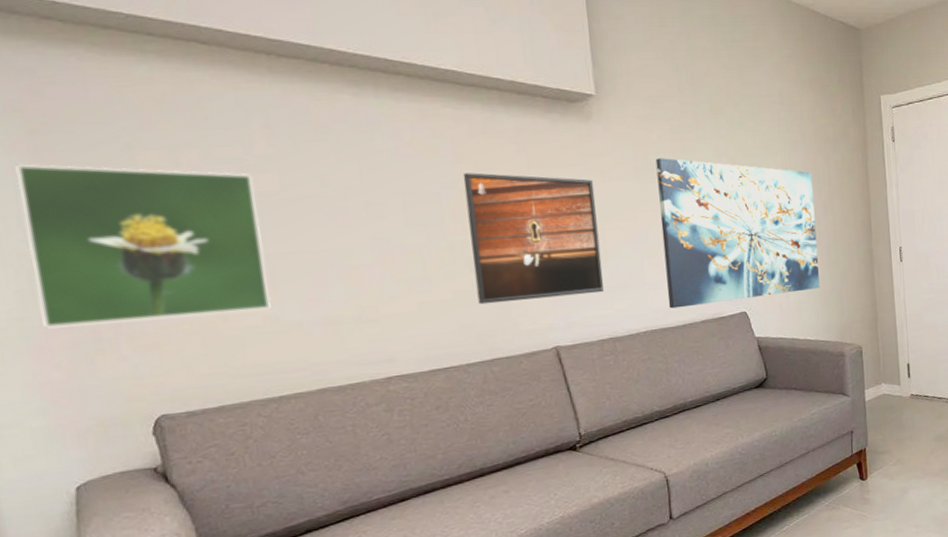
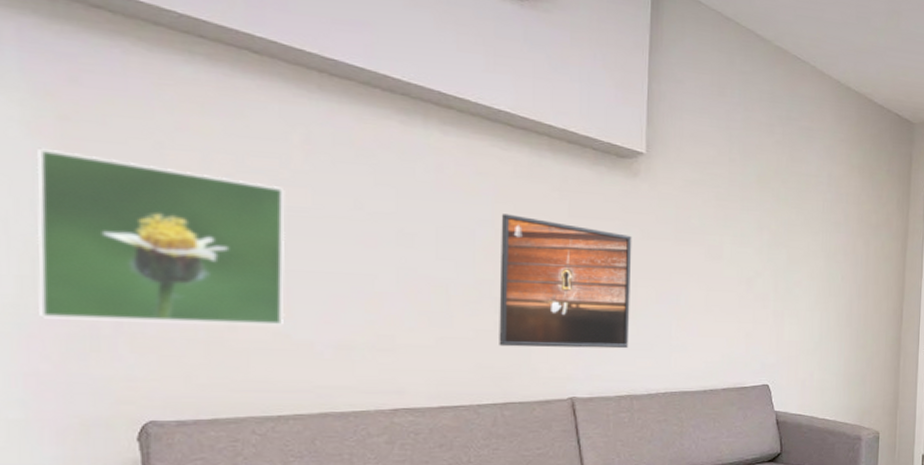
wall art: present [655,158,820,309] -> none [691,223,851,373]

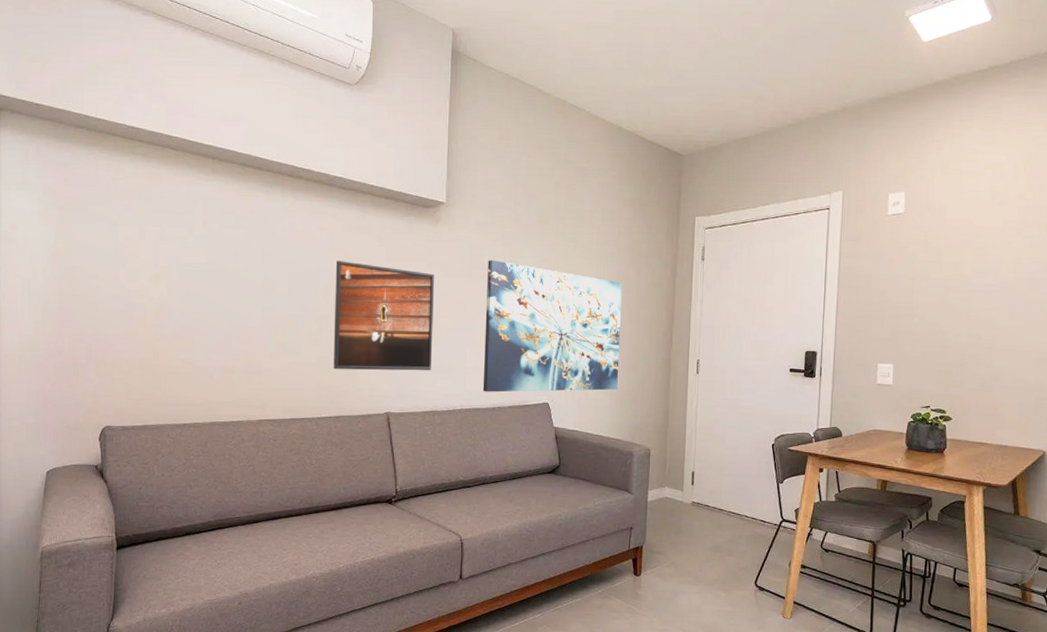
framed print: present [36,147,286,325] -> none [45,230,190,355]
wall art: none [691,223,851,373] -> present [483,260,623,392]

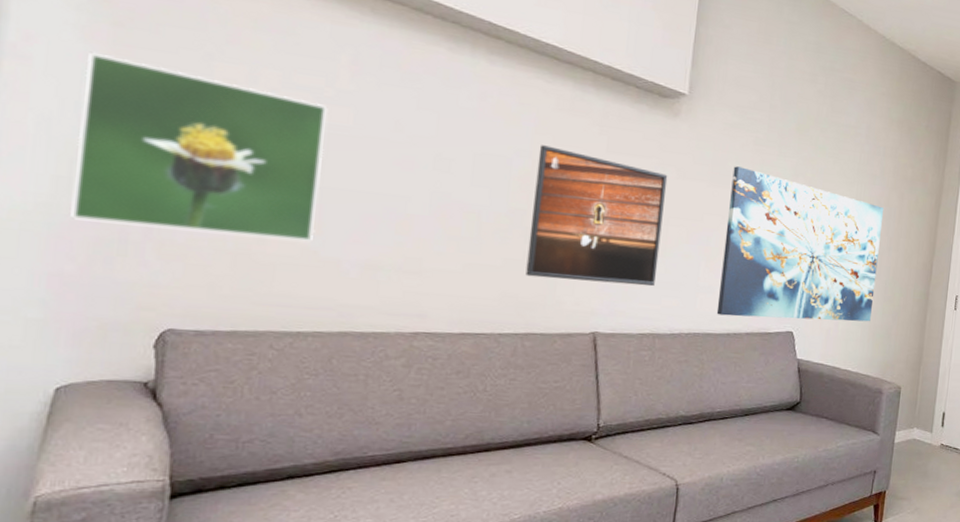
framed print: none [45,230,190,355] -> present [71,51,328,241]

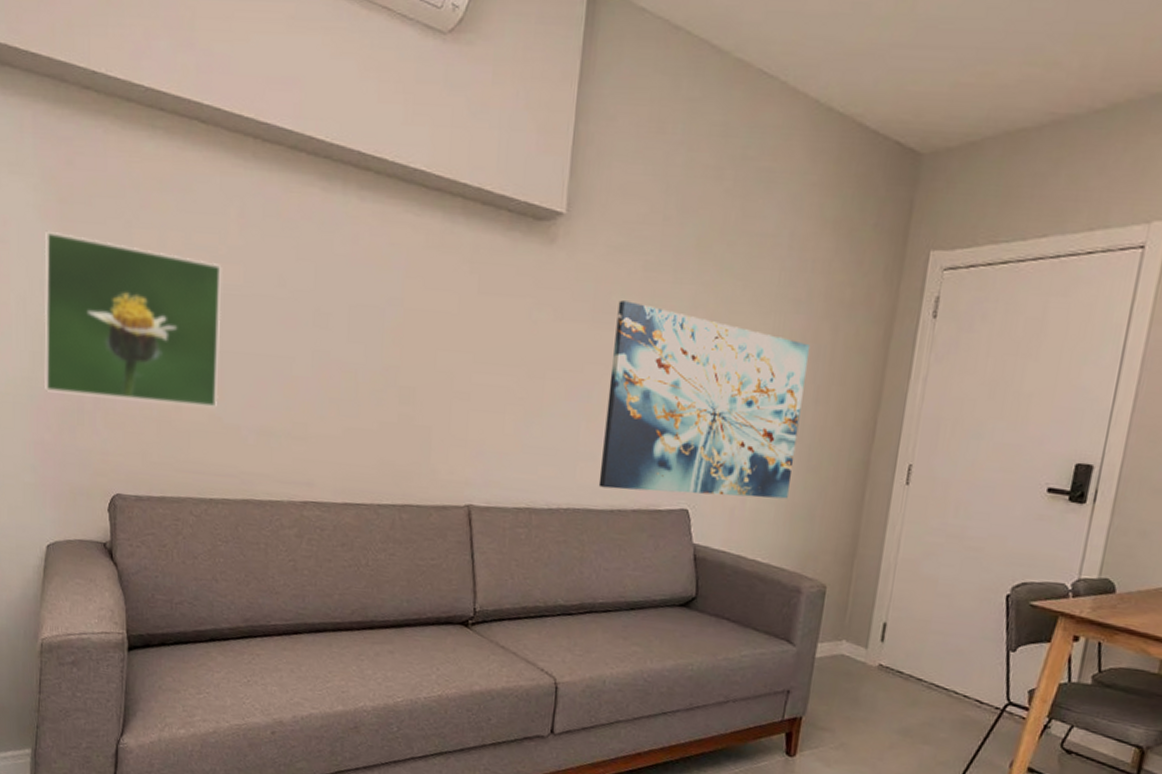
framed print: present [526,145,668,287] -> none [401,290,544,453]

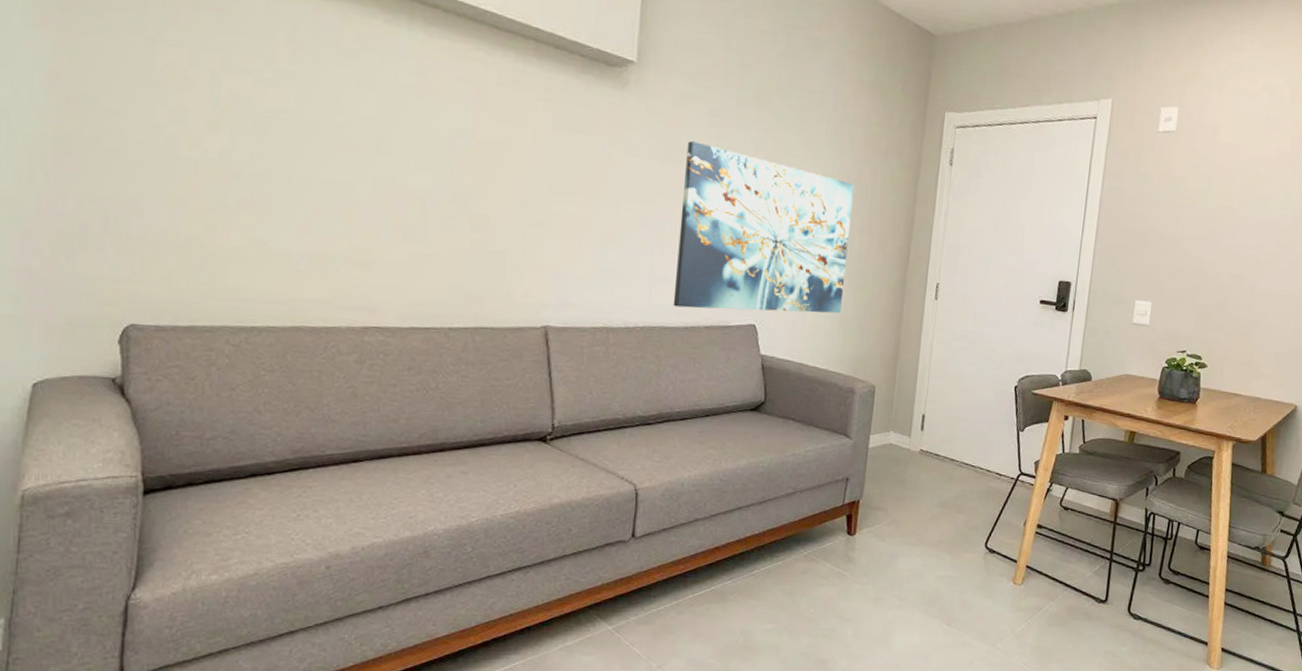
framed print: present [44,230,222,407] -> none [34,39,269,232]

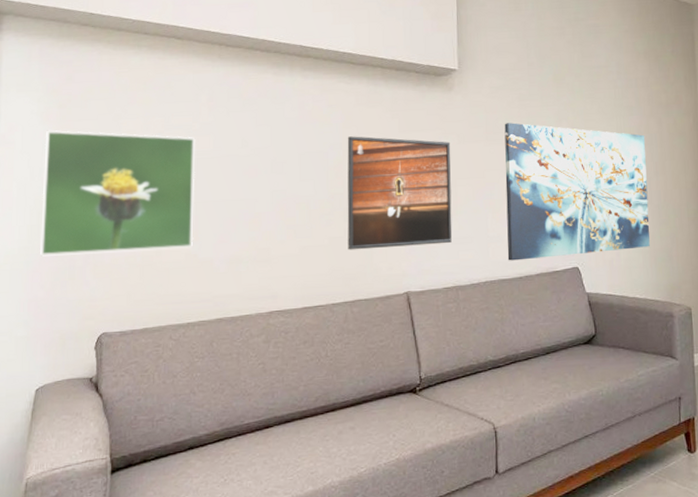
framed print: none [34,39,269,232] -> present [40,130,196,257]
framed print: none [473,123,618,276] -> present [347,136,452,250]

